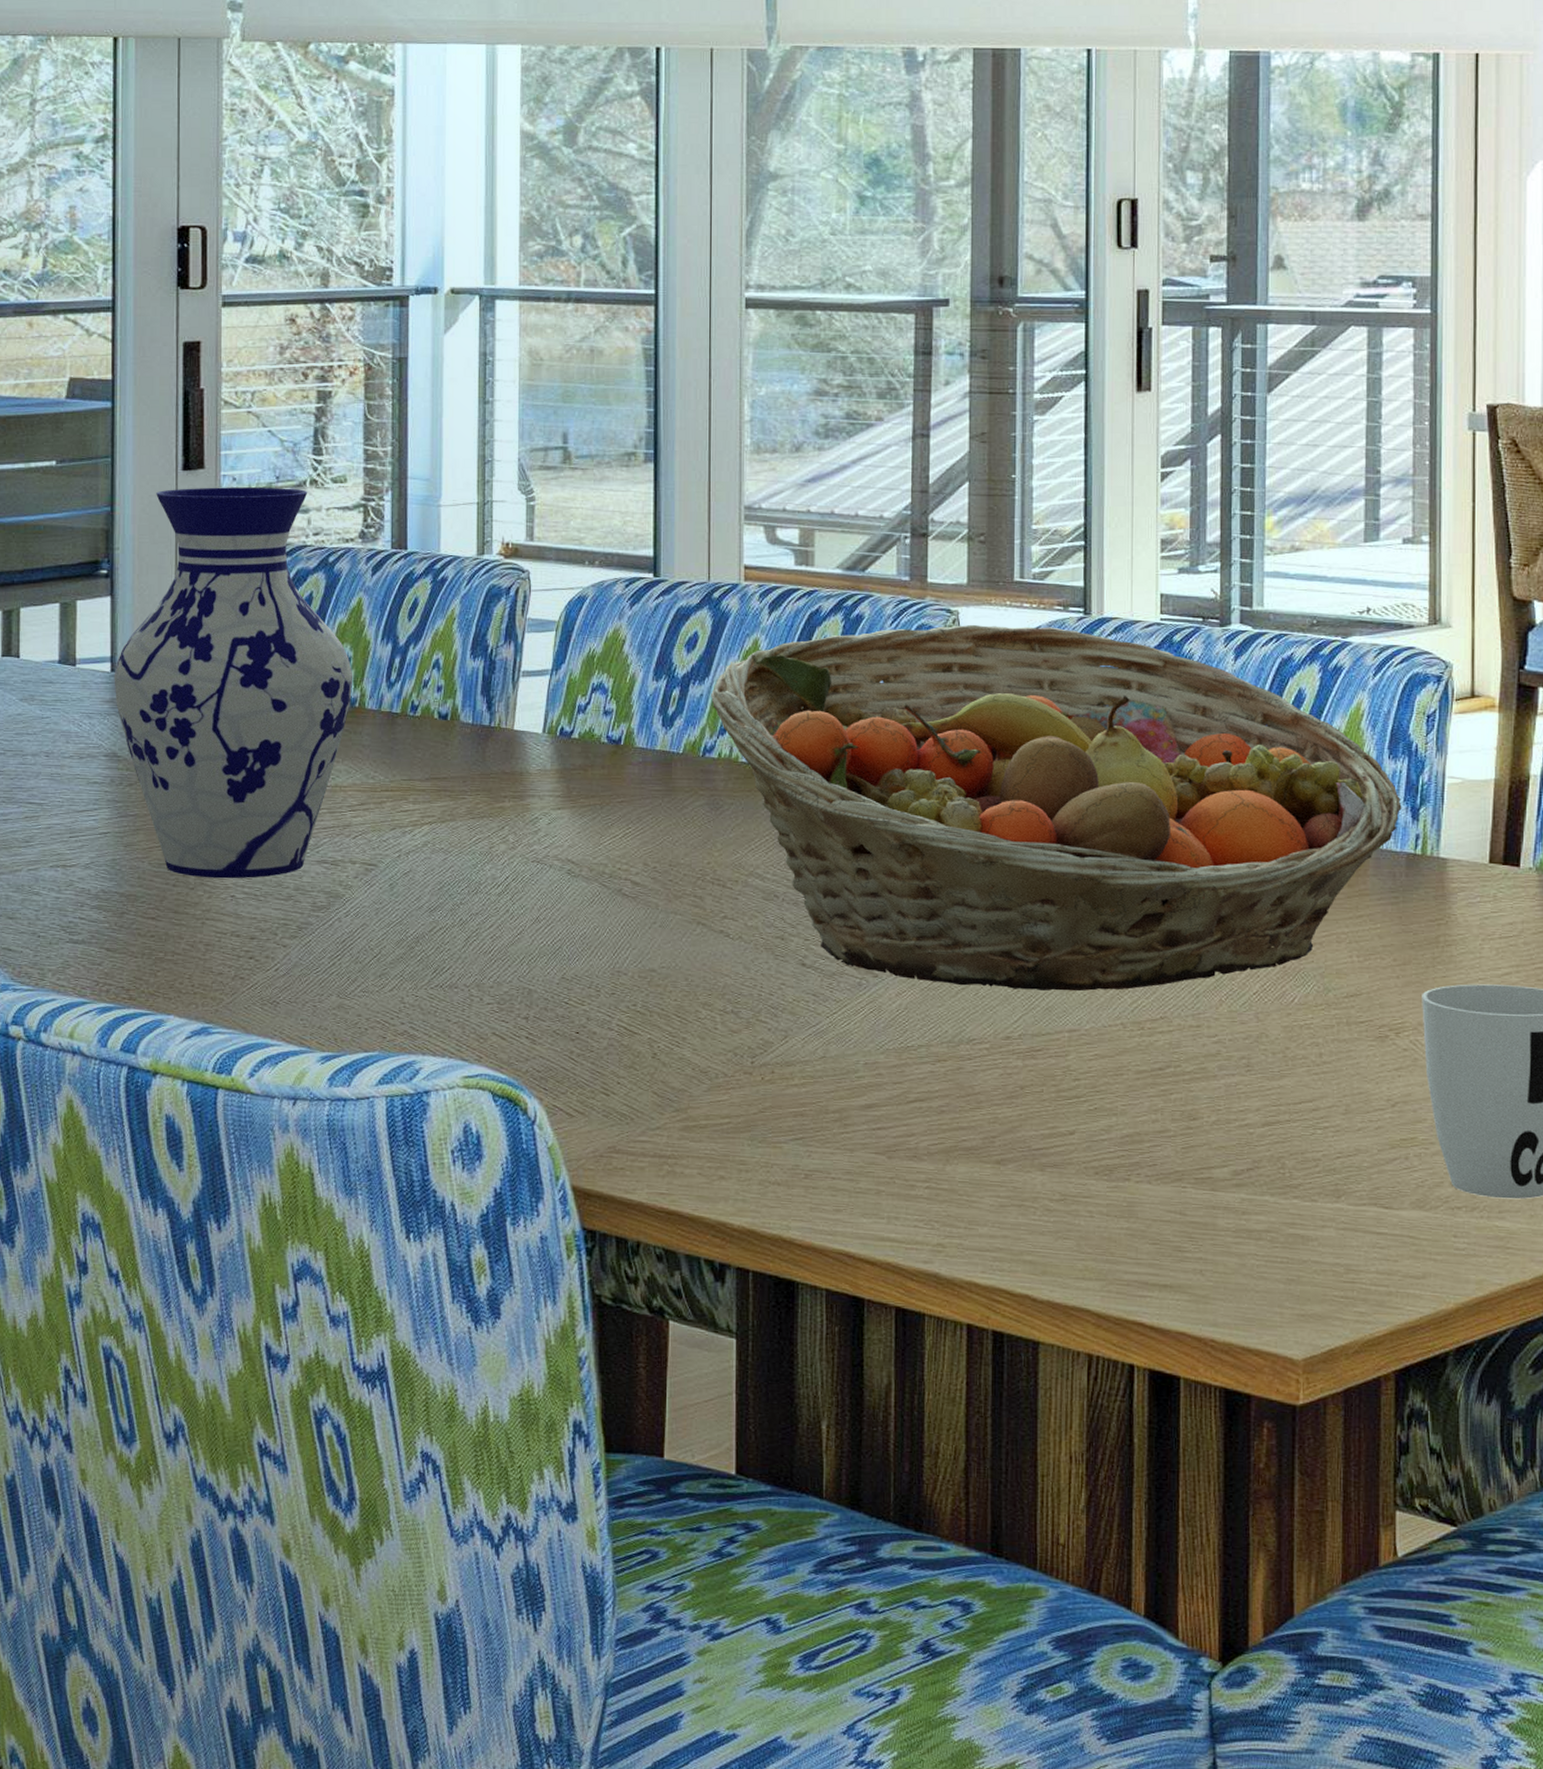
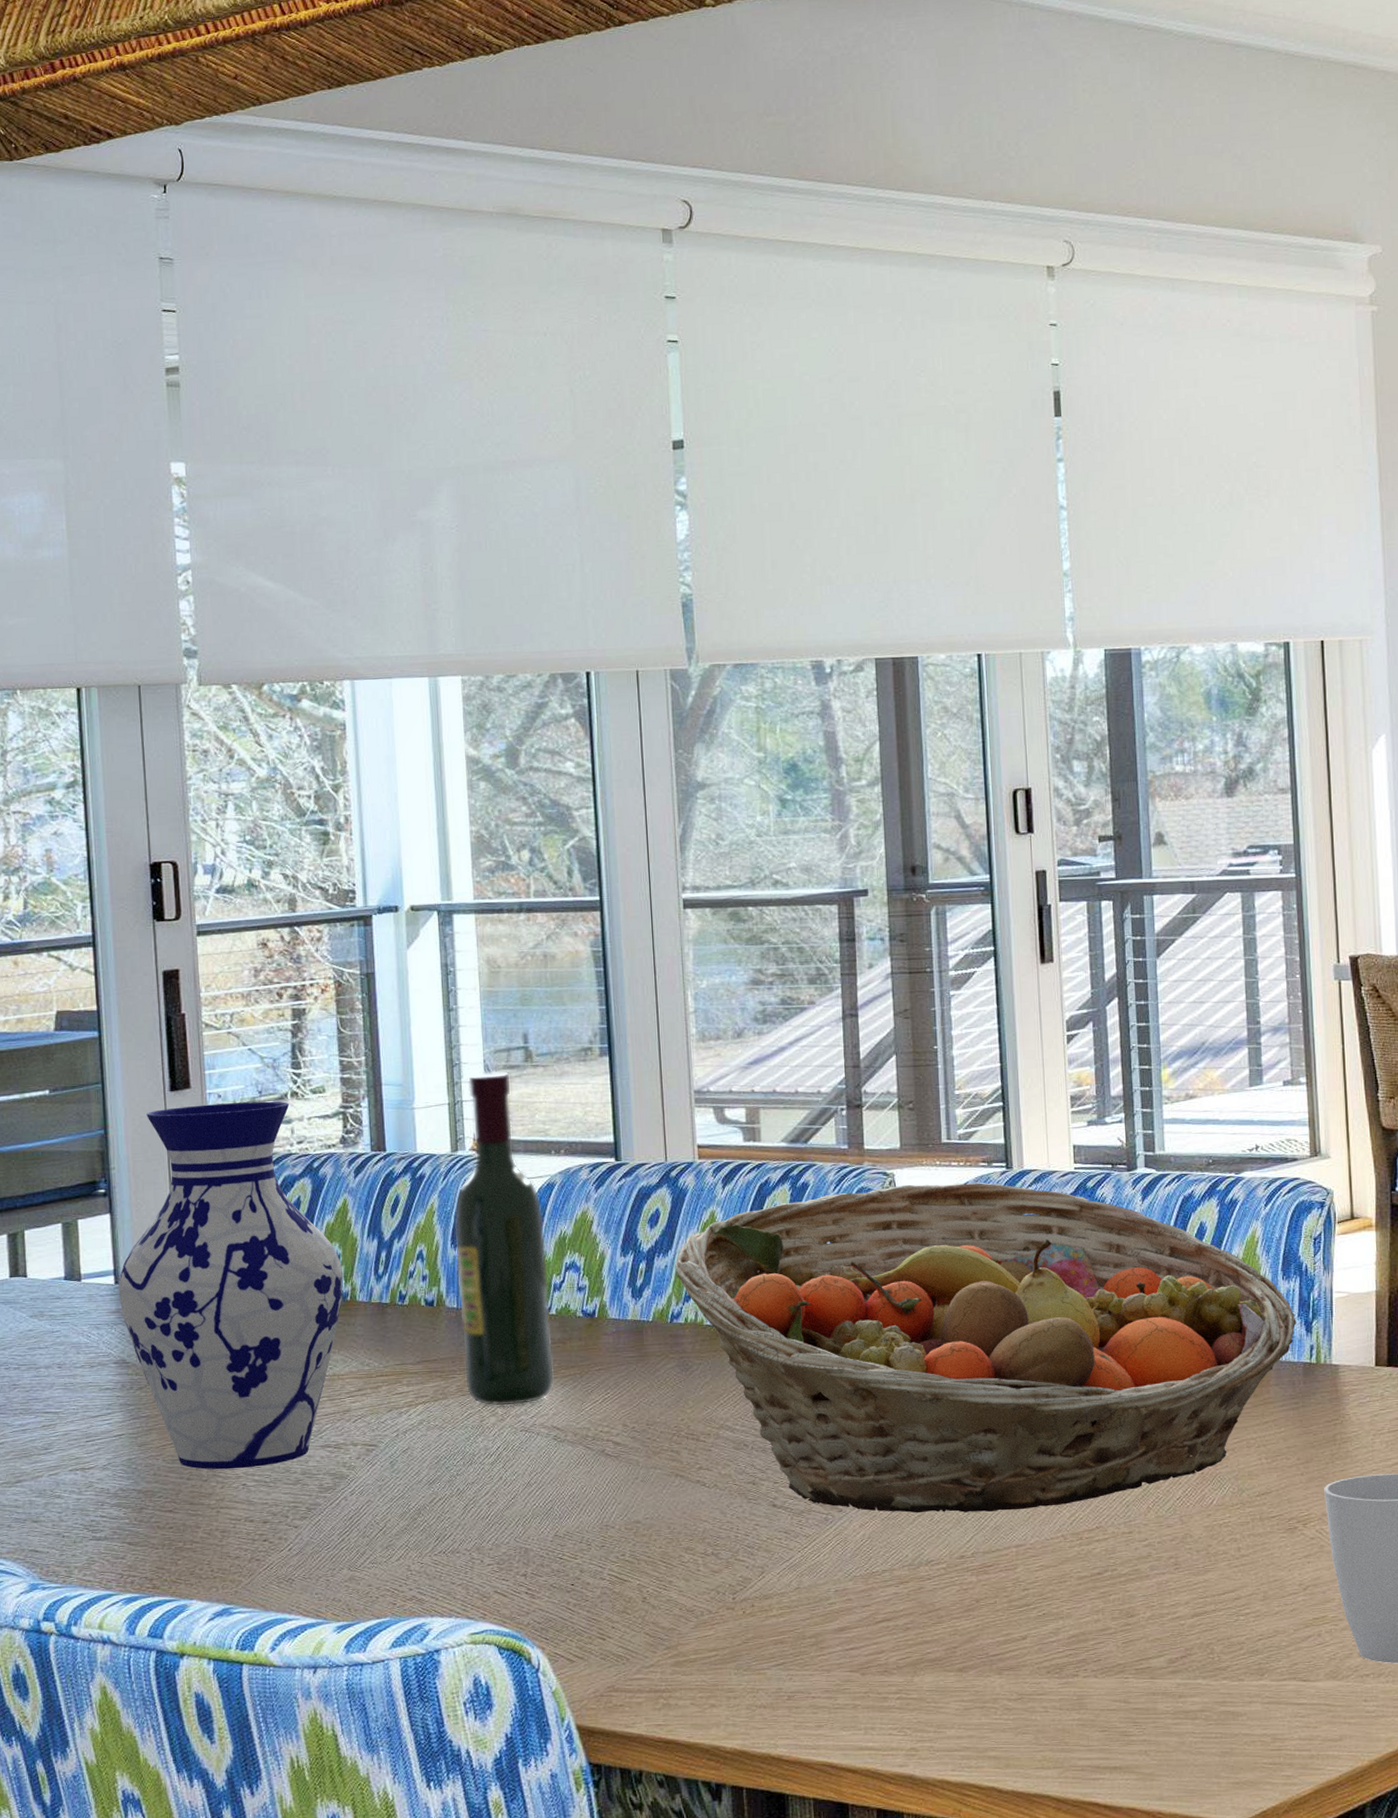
wine bottle: none [475,470,573,834] -> present [454,1070,555,1406]

